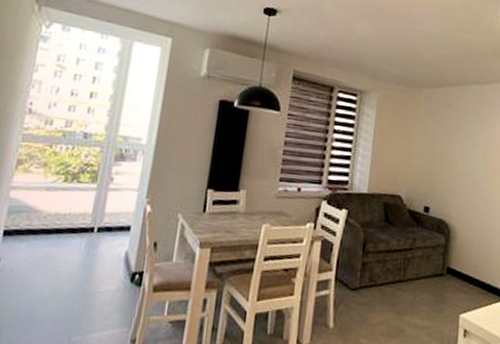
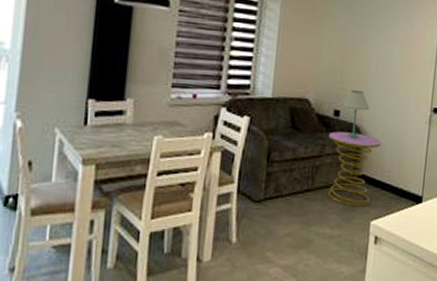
side table: none [418,226,469,299] -> present [327,131,382,206]
table lamp: none [432,188,457,234] -> present [343,89,370,138]

